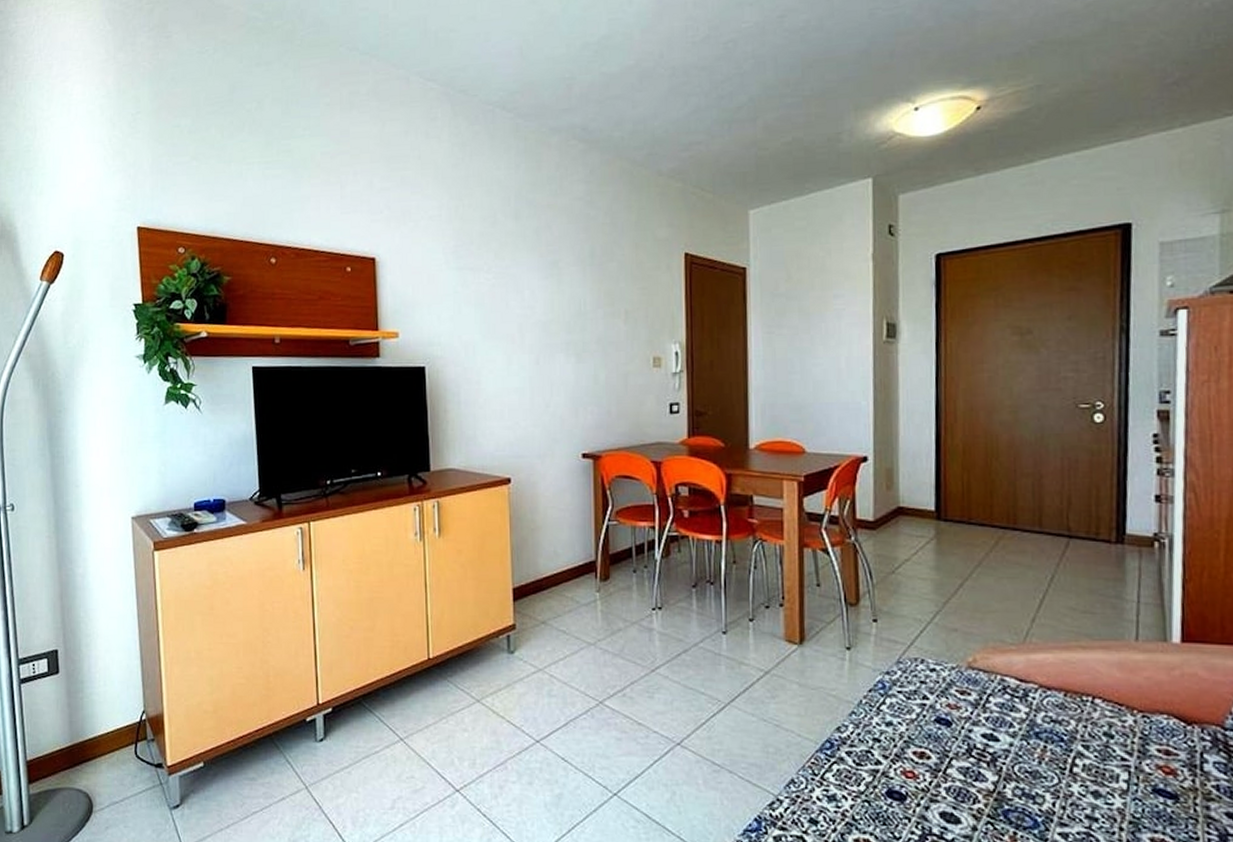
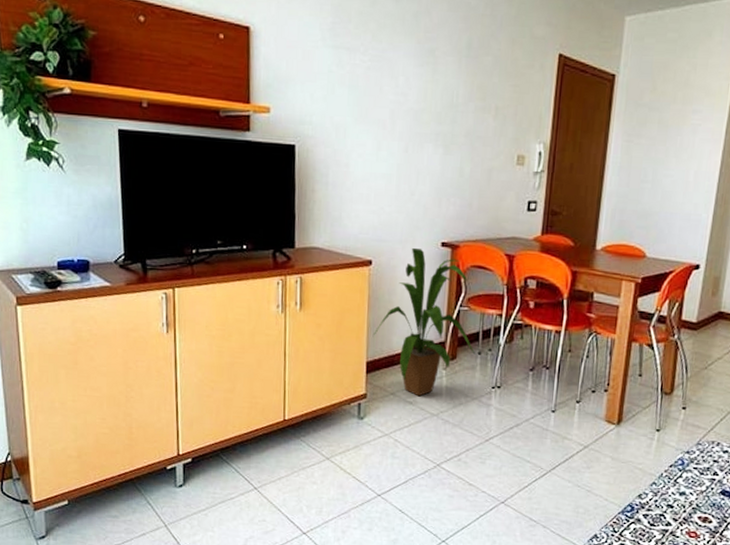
house plant: none [518,462,629,624] -> present [374,248,475,397]

